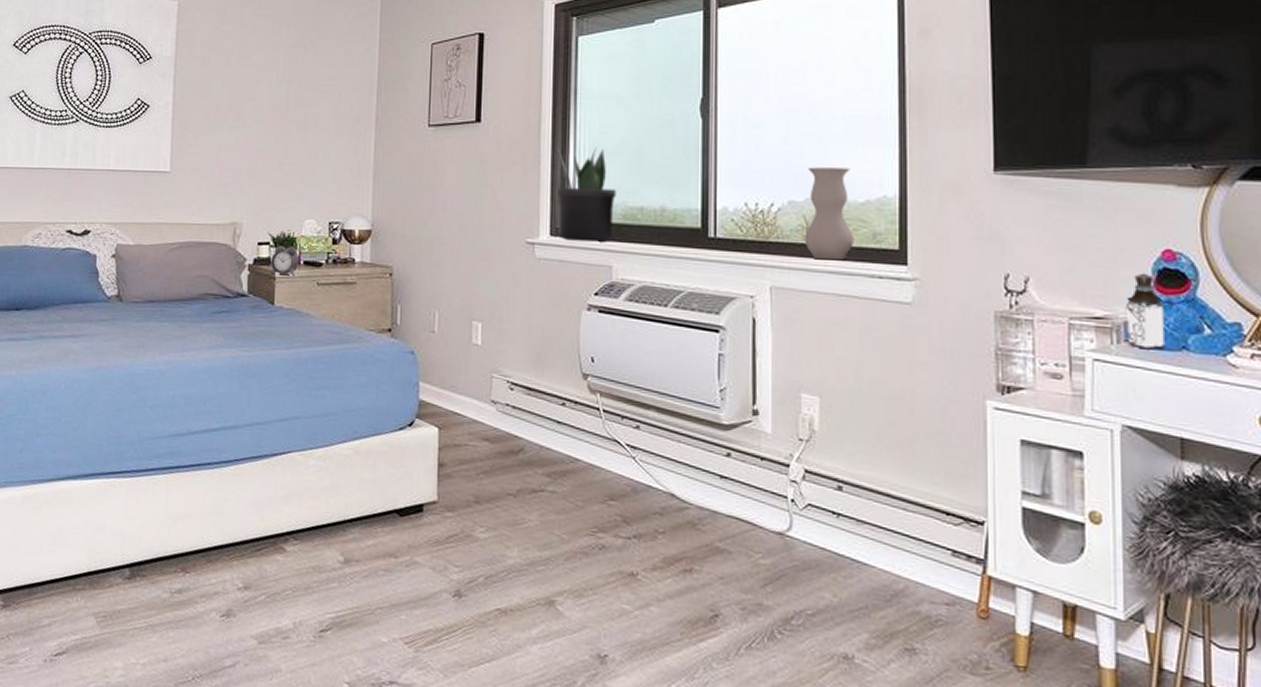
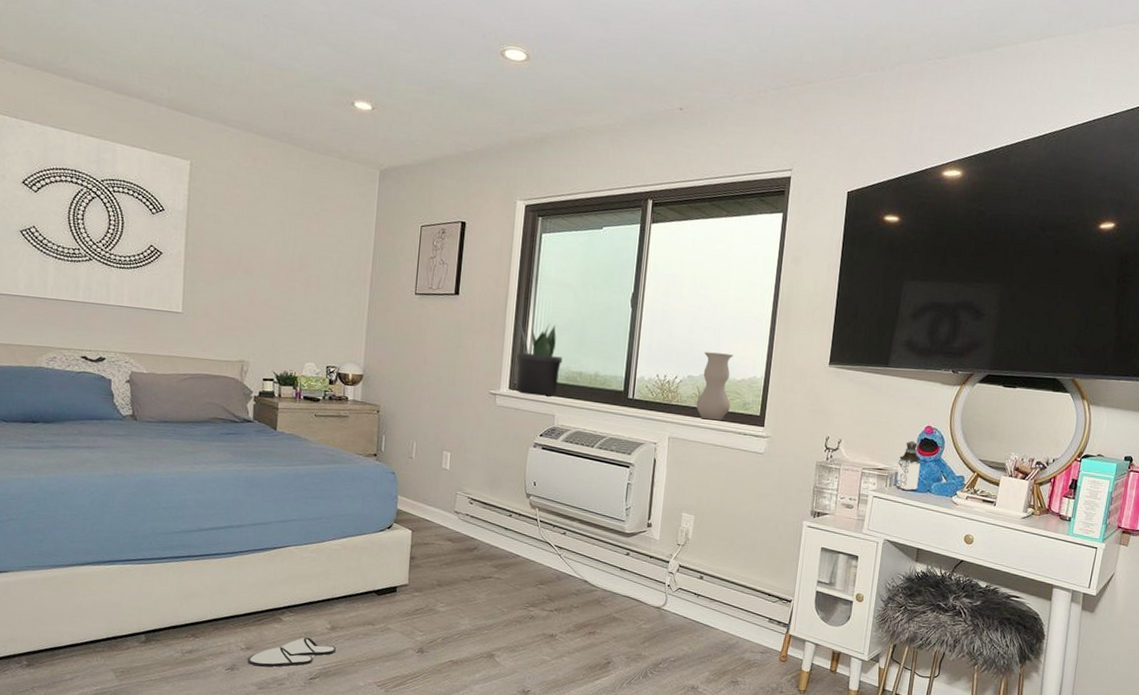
slippers: none [245,573,352,614] -> present [247,637,337,667]
alarm clock: present [270,246,300,276] -> none [273,382,300,408]

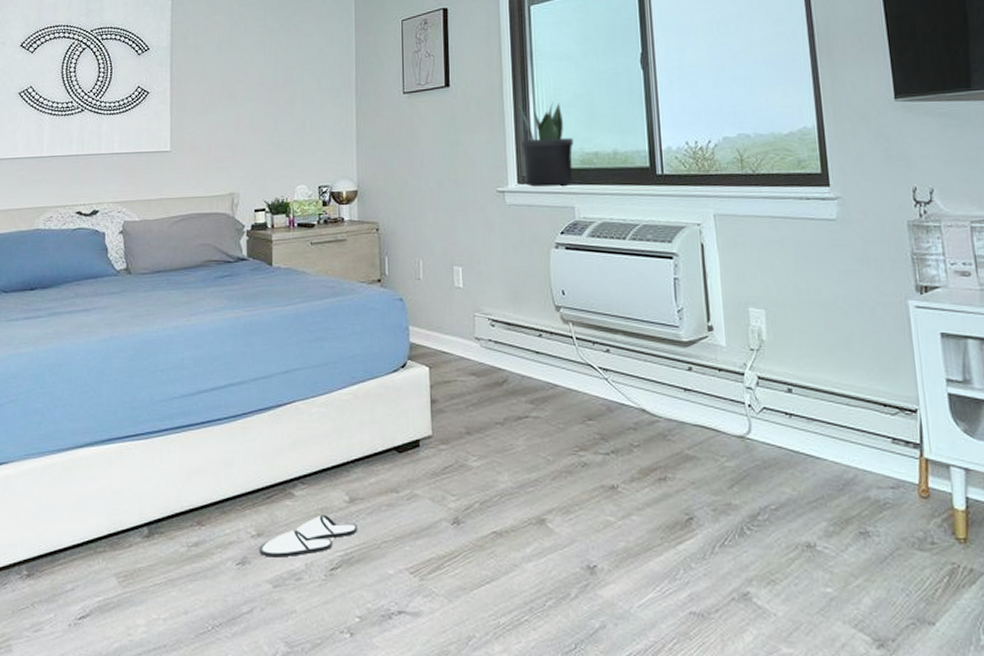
vase: present [696,352,734,421] -> none [737,105,782,187]

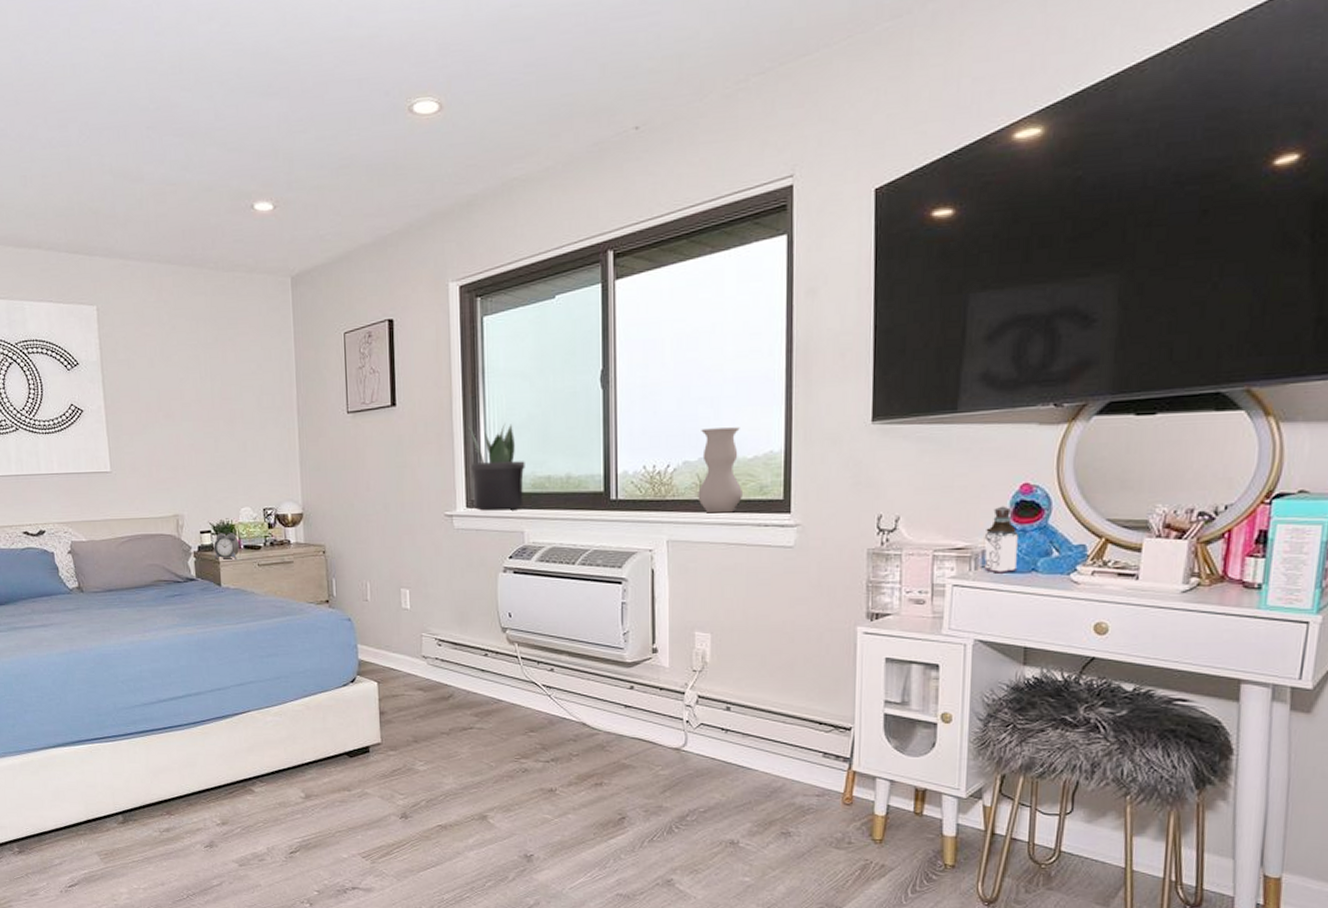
slippers: present [259,515,358,558] -> none [224,808,314,842]
alarm clock: none [267,211,294,238] -> present [213,533,240,560]
vase: none [737,105,782,187] -> present [698,427,742,513]

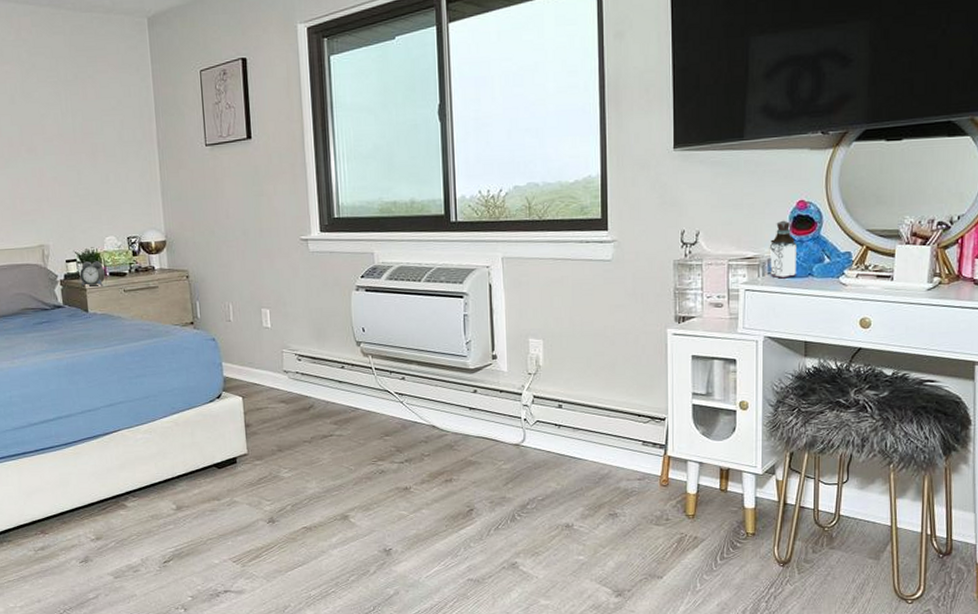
planter: present [467,422,525,511] -> none [318,153,373,235]
vase: present [698,427,742,513] -> none [527,155,566,232]

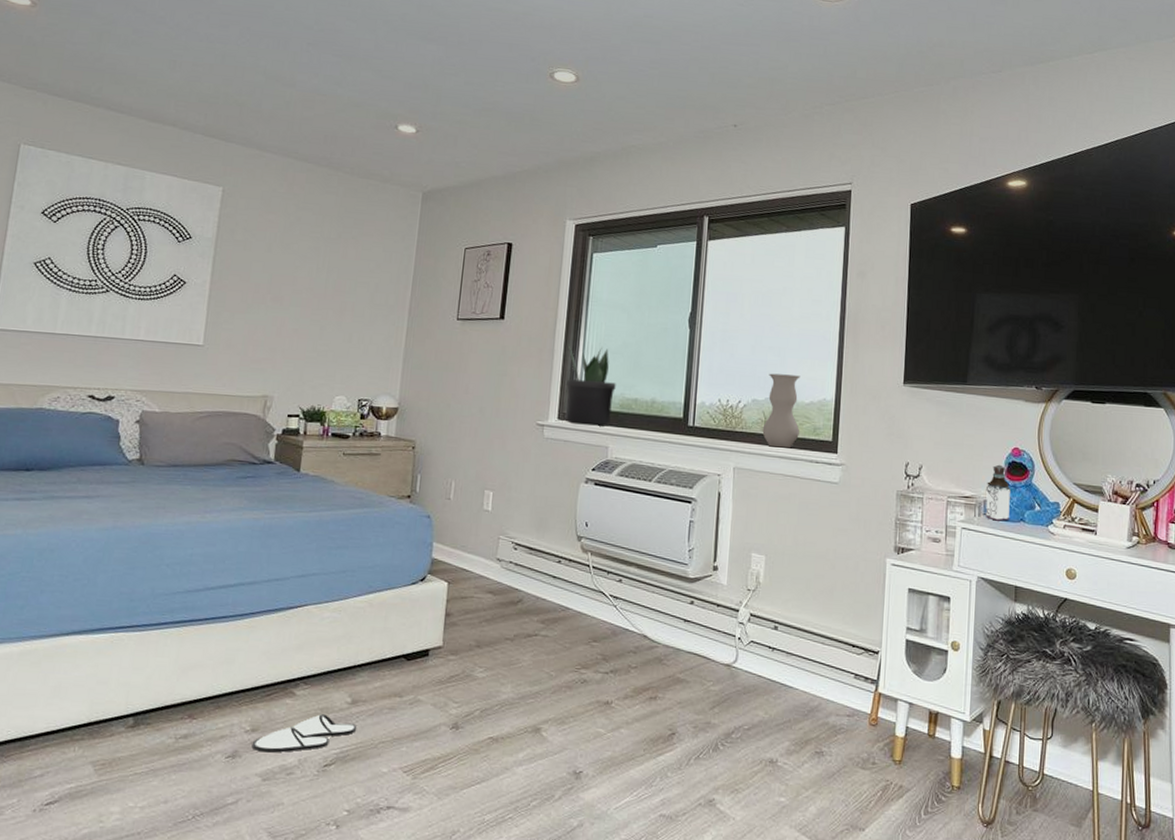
alarm clock: present [79,261,106,287] -> none [298,418,328,446]
slippers: none [99,520,186,556] -> present [251,714,357,753]
planter: none [318,153,373,235] -> present [564,343,616,426]
vase: none [527,155,566,232] -> present [762,373,801,448]

